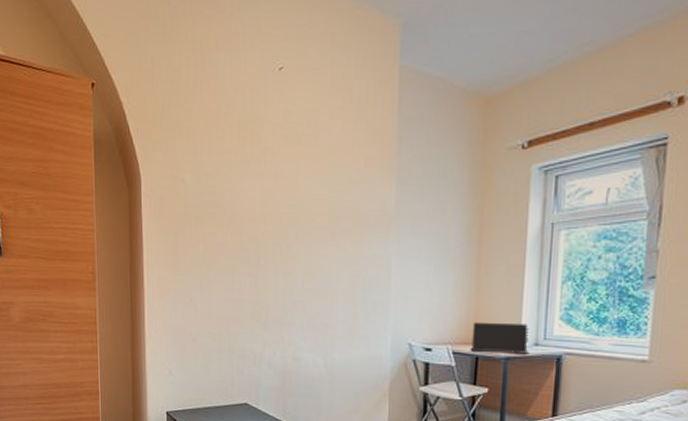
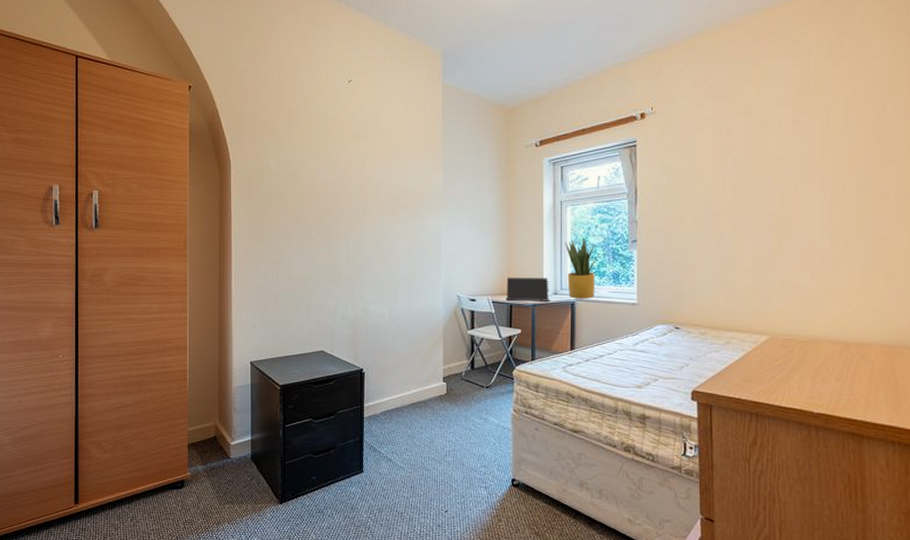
planter: none [553,270,600,353] -> present [564,236,599,299]

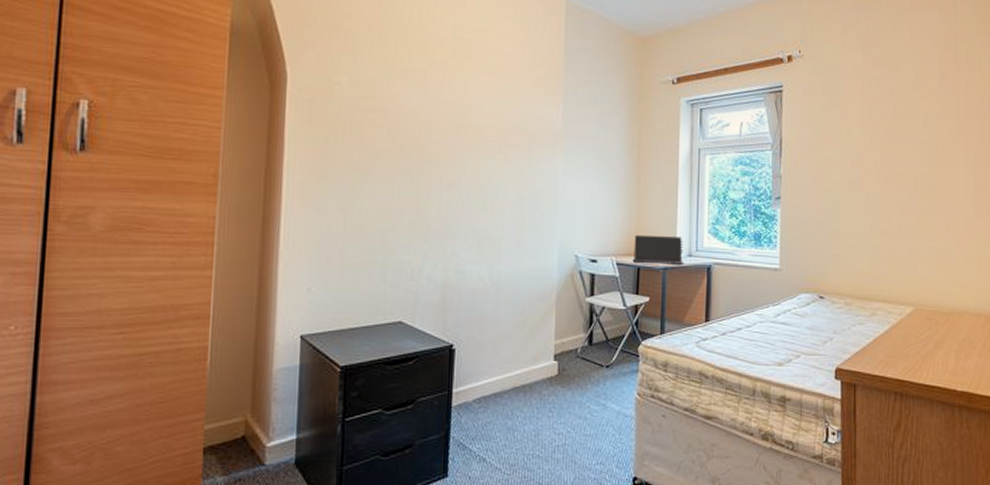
planter: present [564,236,599,299] -> none [702,190,740,263]

